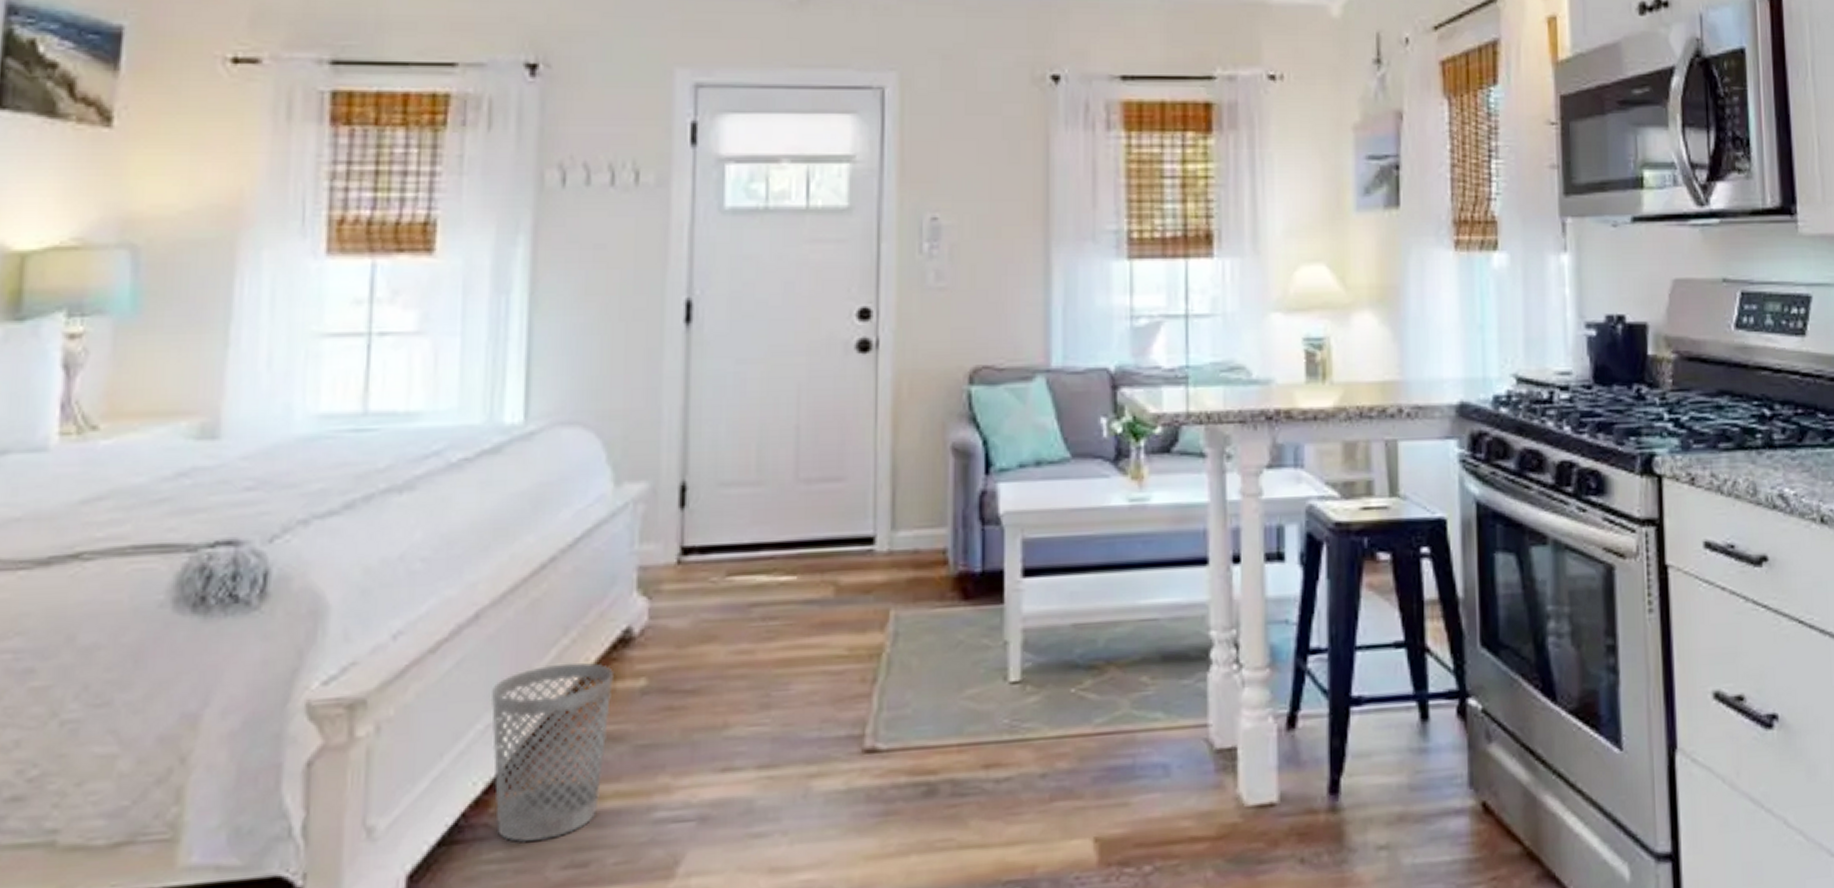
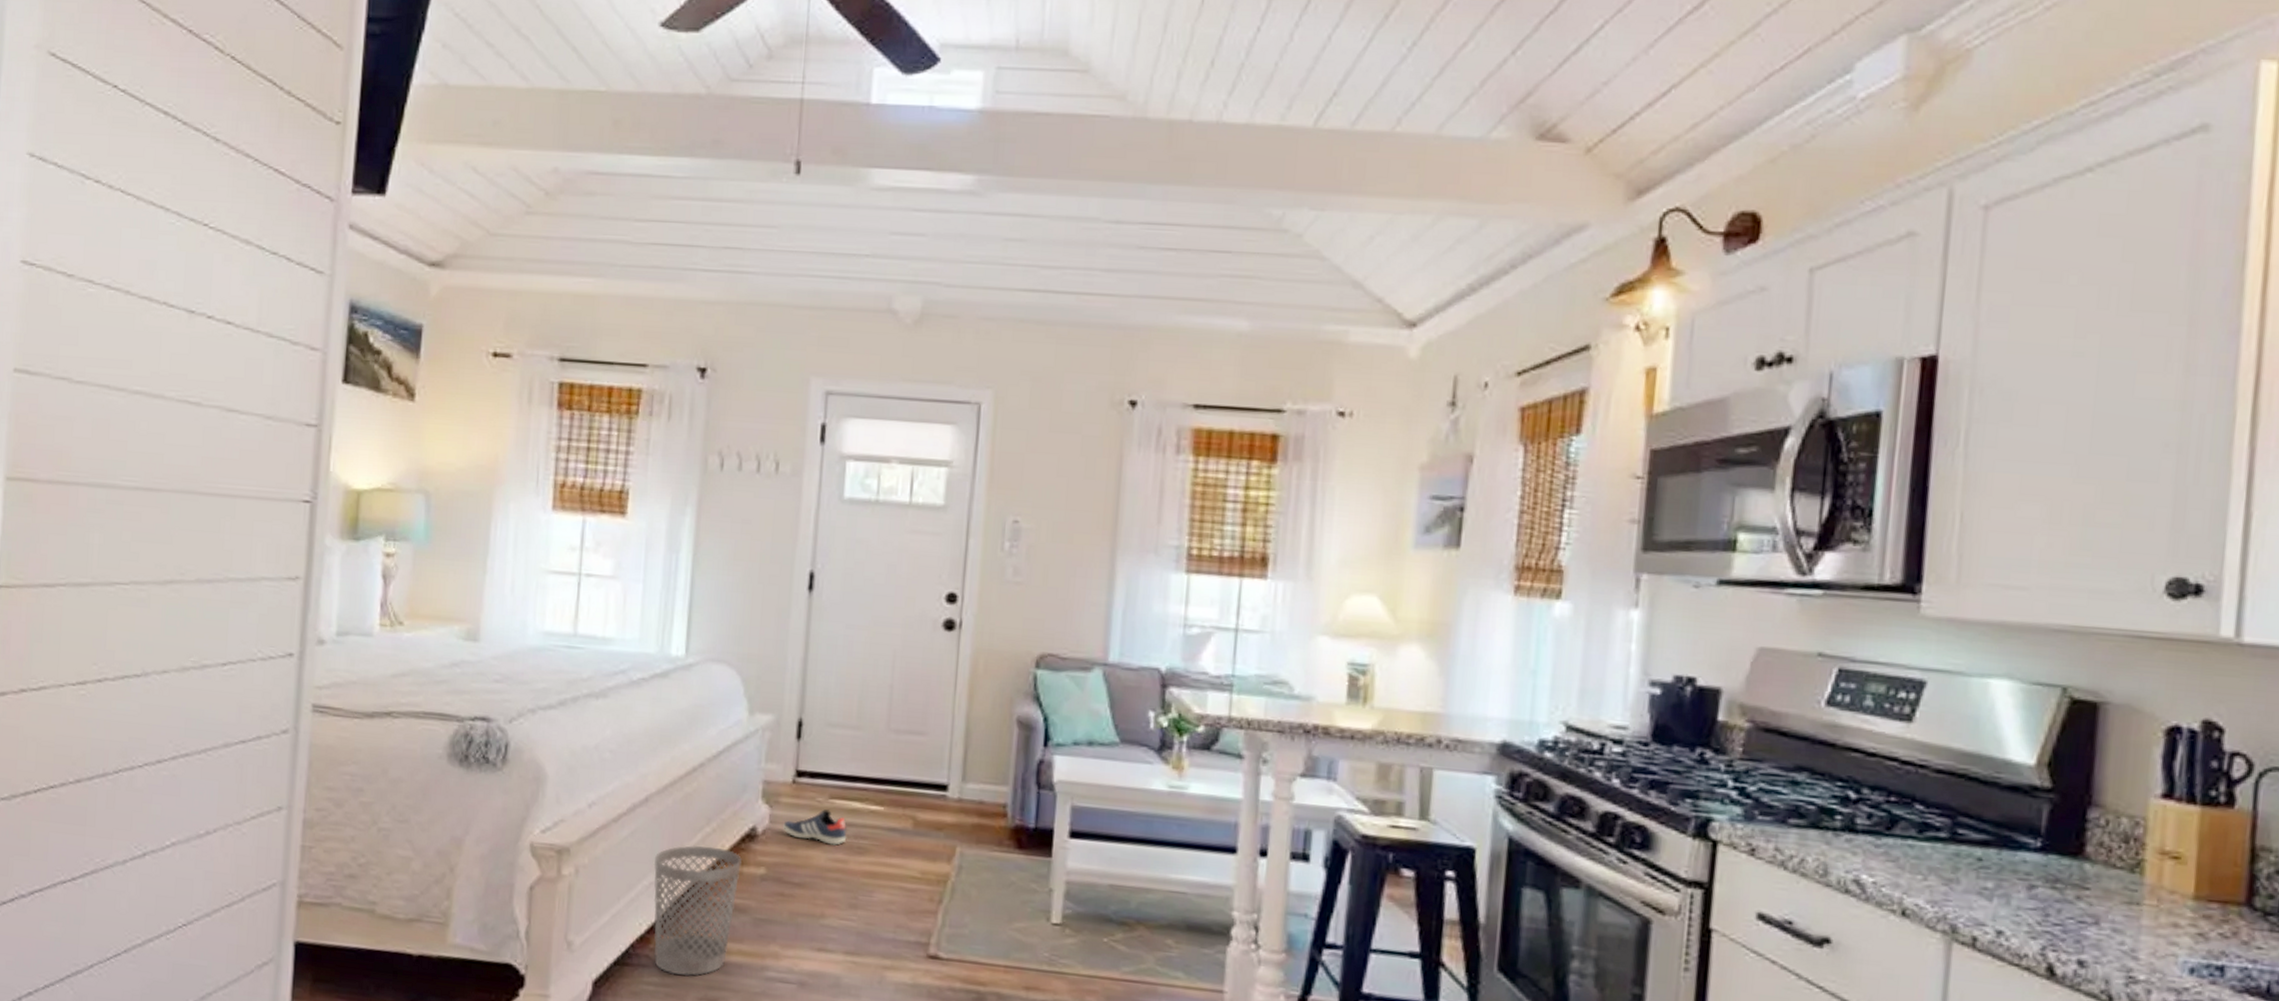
sneaker: none [667,590,752,634] -> present [783,809,847,845]

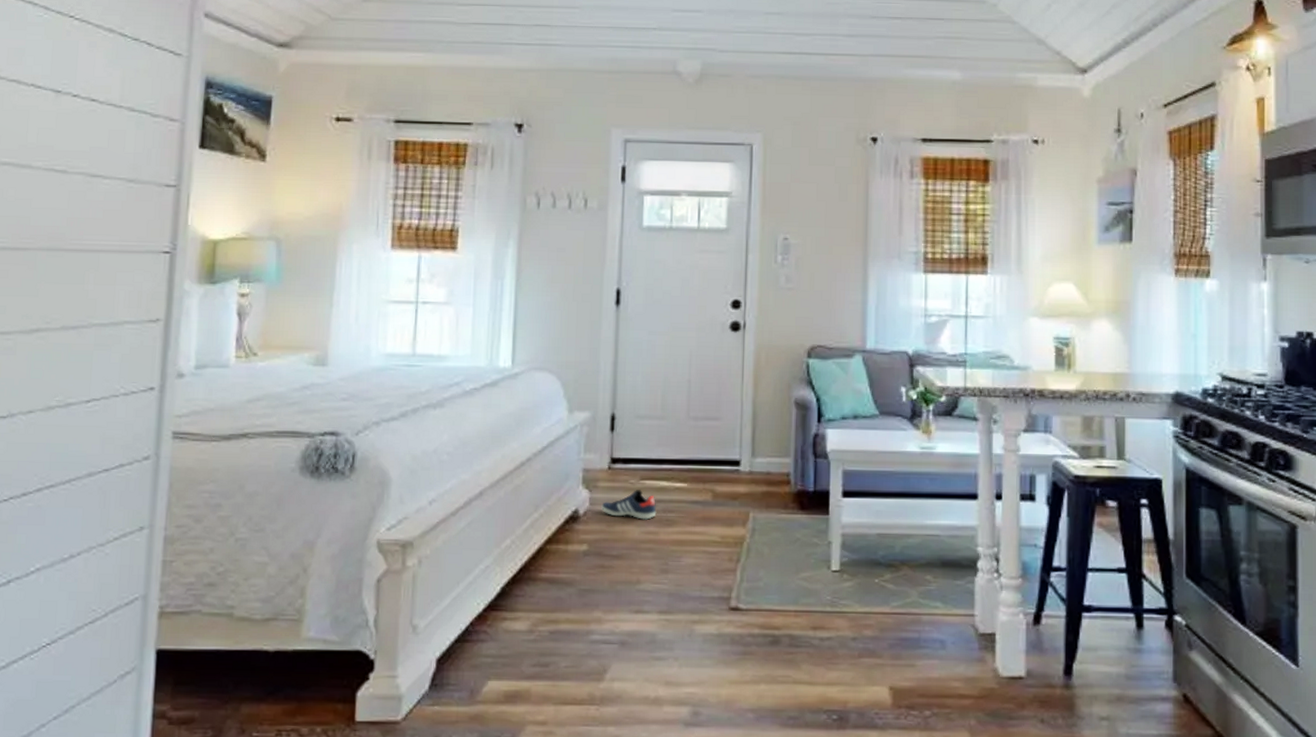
wastebasket: present [653,845,743,977] -> none [489,530,567,647]

